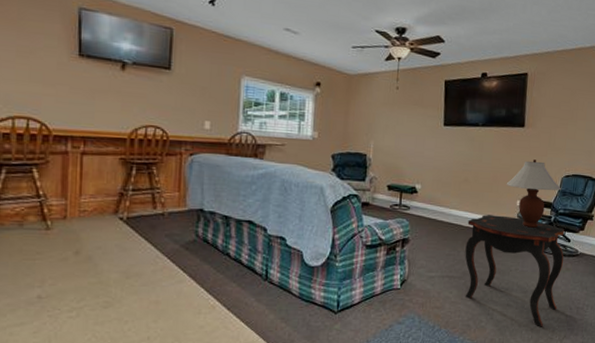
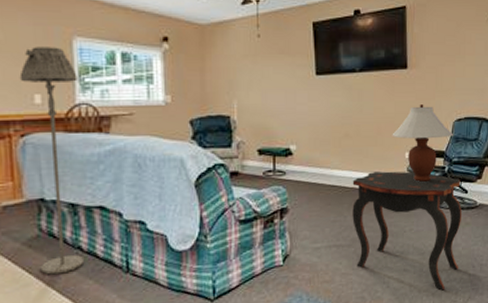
floor lamp: none [193,81,242,275] -> present [19,47,83,275]

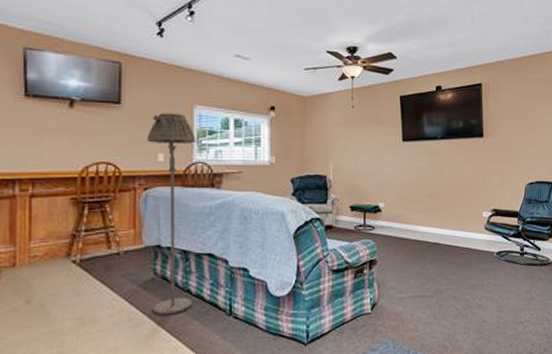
side table: present [352,171,462,291] -> none [435,228,536,342]
table lamp: present [392,105,453,182] -> none [470,169,526,239]

